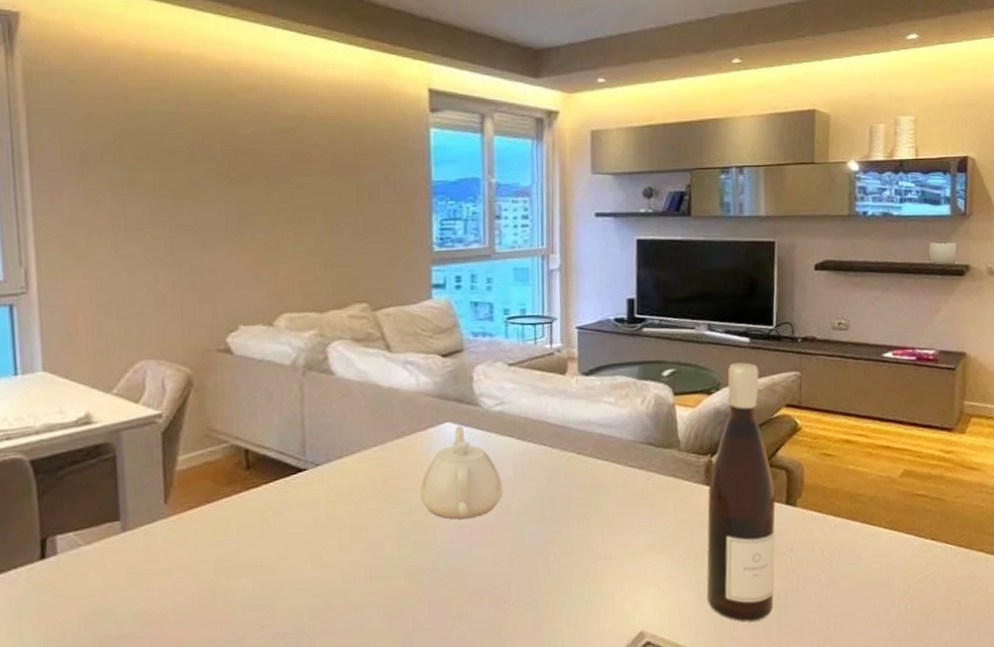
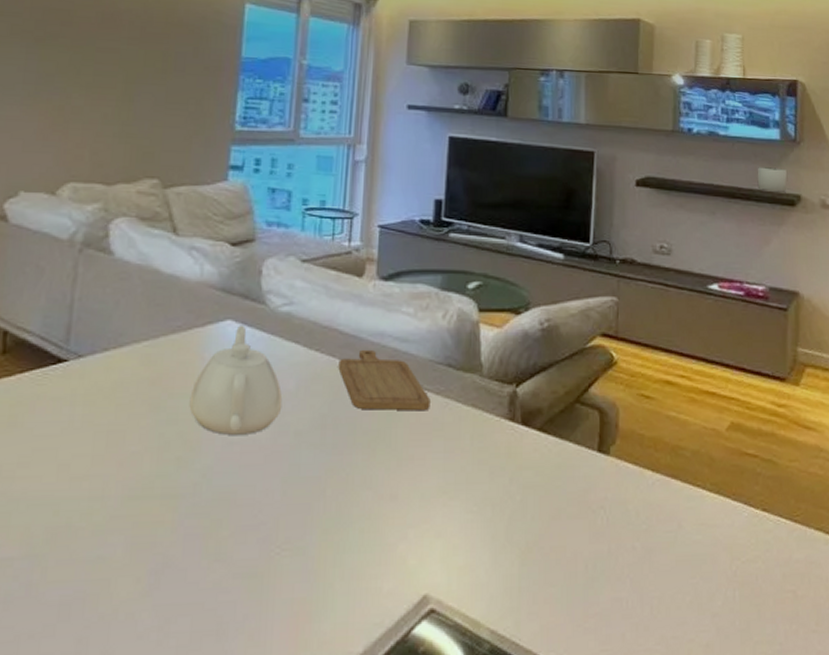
chopping board: none [550,436,635,488] -> present [338,349,430,410]
bottle: present [706,362,776,621] -> none [503,281,587,593]

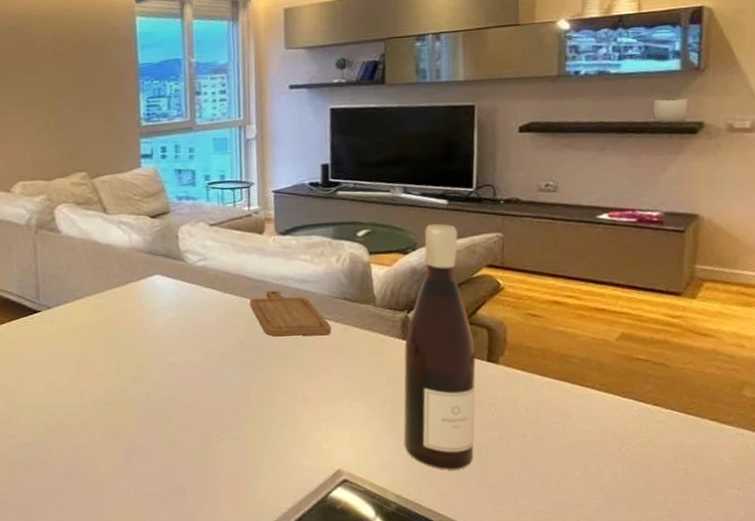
teapot: present [189,325,283,435] -> none [134,278,208,359]
bottle: none [503,281,587,593] -> present [403,224,477,469]

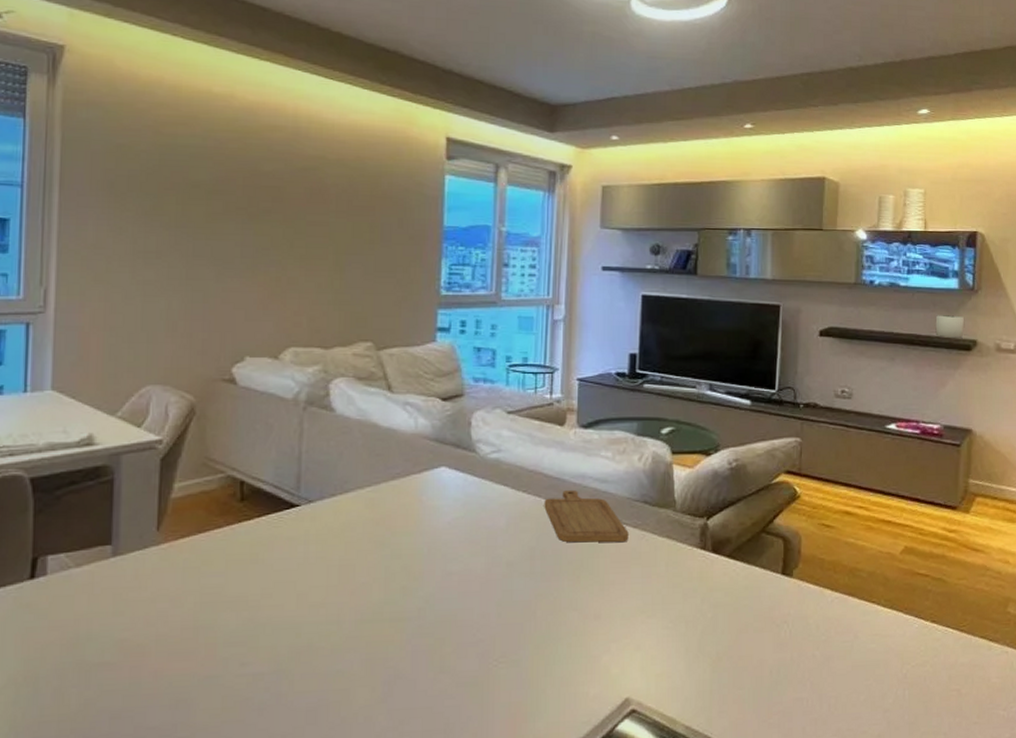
bottle: present [403,224,477,469] -> none [696,425,772,695]

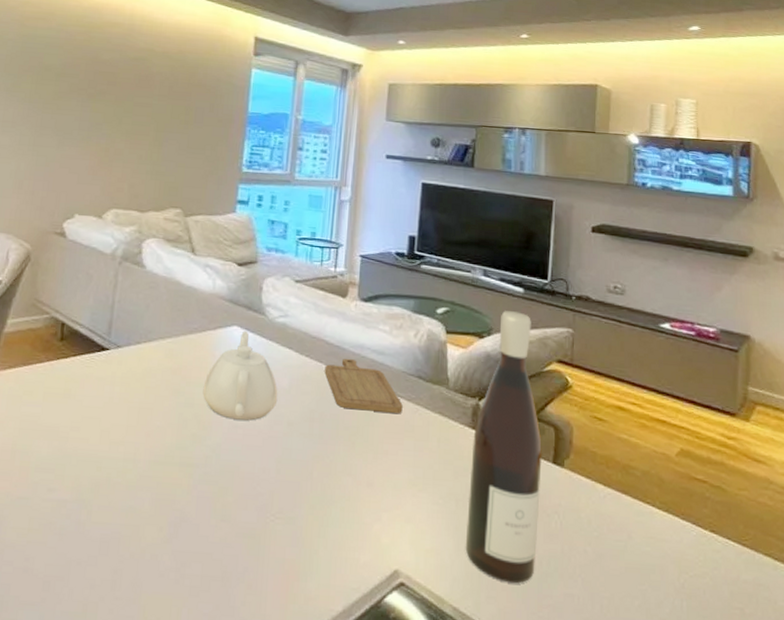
teapot: none [411,471,495,567] -> present [203,331,278,421]
bottle: none [696,425,772,695] -> present [465,311,543,583]
planter: present [935,315,965,339] -> none [709,220,740,245]

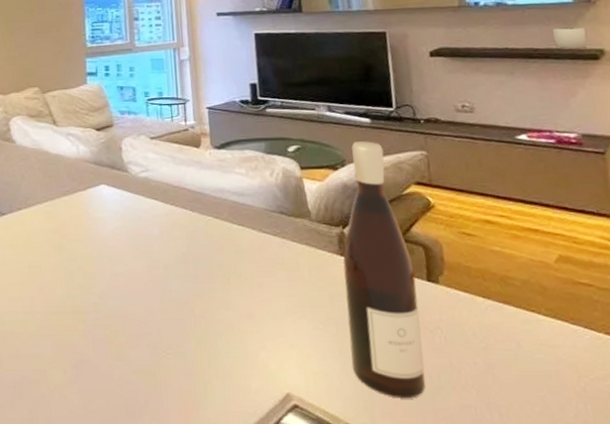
teapot: present [203,331,278,421] -> none [82,188,152,268]
chopping board: present [324,358,403,413] -> none [190,202,270,249]
planter: none [709,220,740,245] -> present [552,27,587,49]

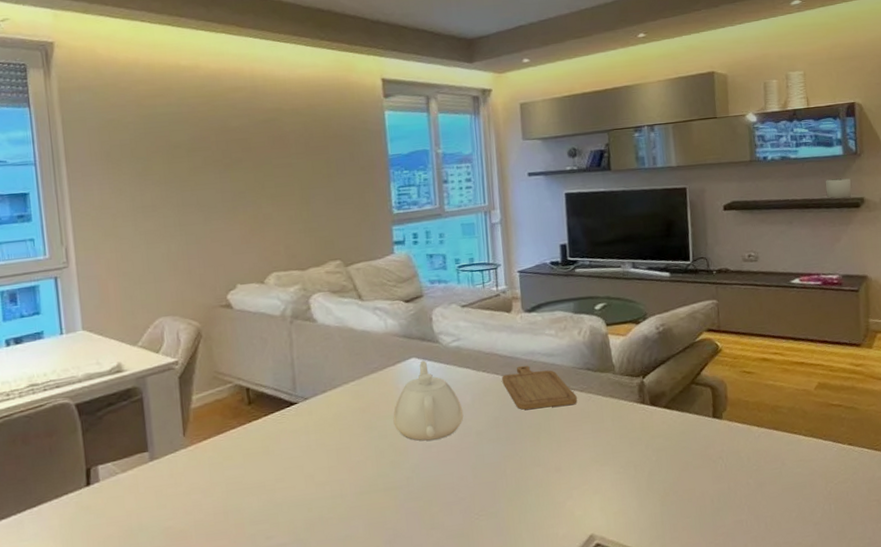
teapot: none [82,188,152,268] -> present [393,360,464,441]
chopping board: none [190,202,270,249] -> present [502,365,577,410]
bottle: present [343,141,426,397] -> none [642,294,708,523]

